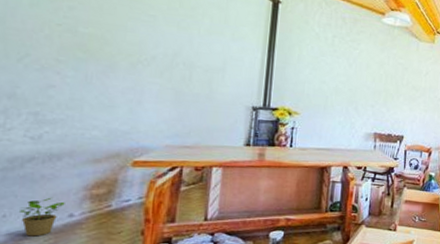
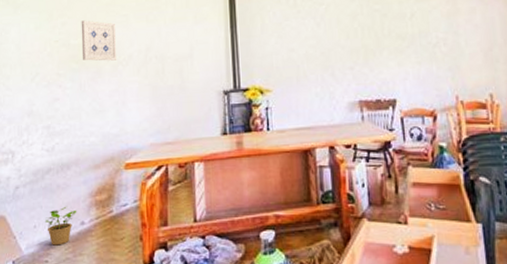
wall art: none [92,9,139,59] -> present [81,20,117,61]

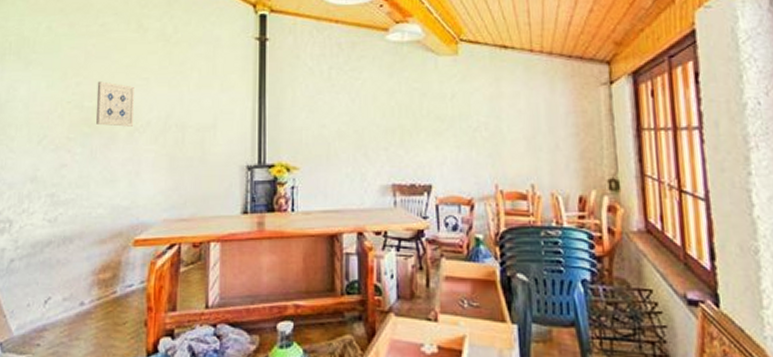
potted plant: present [45,206,77,246] -> none [40,283,77,328]

